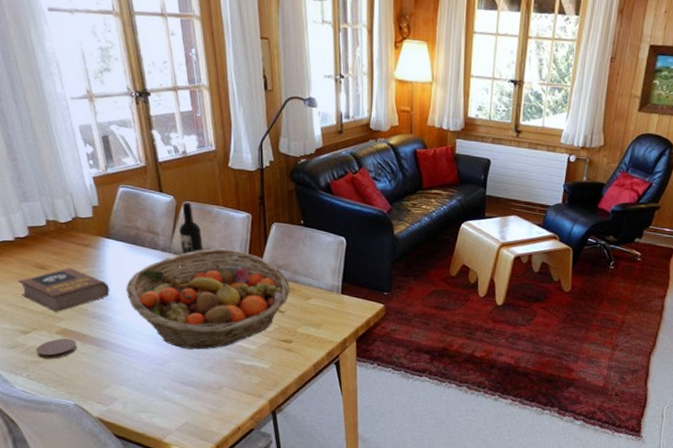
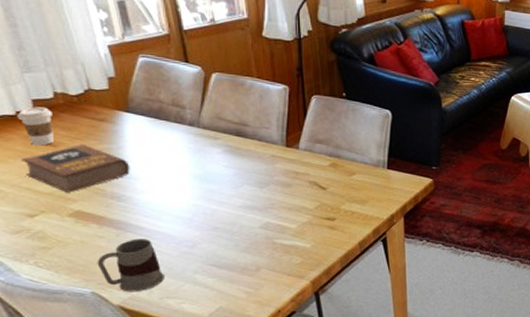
coffee cup: none [15,233,45,269] -> present [17,107,54,146]
coaster: present [36,338,78,359] -> none [44,221,94,244]
mug: none [80,356,137,406] -> present [97,239,164,292]
fruit basket: present [126,248,291,350] -> none [149,122,334,230]
wine bottle: present [179,201,203,255] -> none [209,72,235,129]

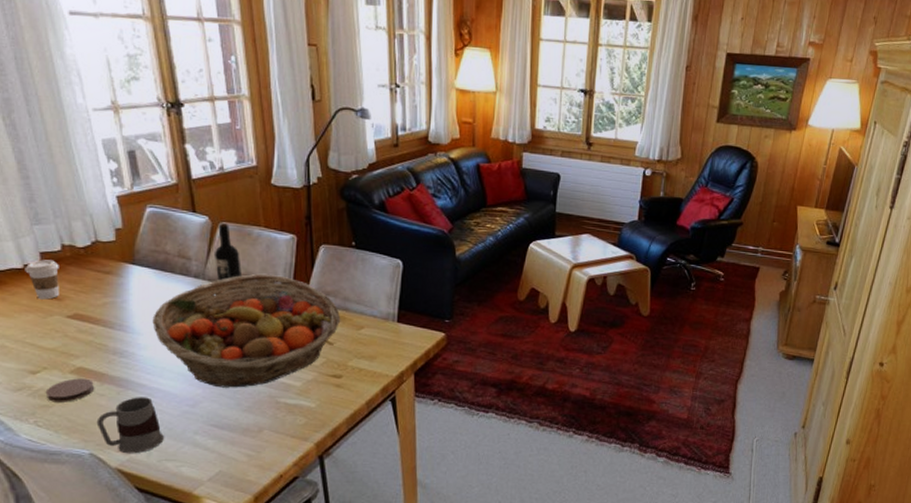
book: present [21,143,130,193] -> none [26,297,134,348]
coaster: none [44,221,94,244] -> present [45,378,95,402]
fruit basket: none [149,122,334,230] -> present [152,273,341,388]
wine bottle: none [209,72,235,129] -> present [215,222,241,281]

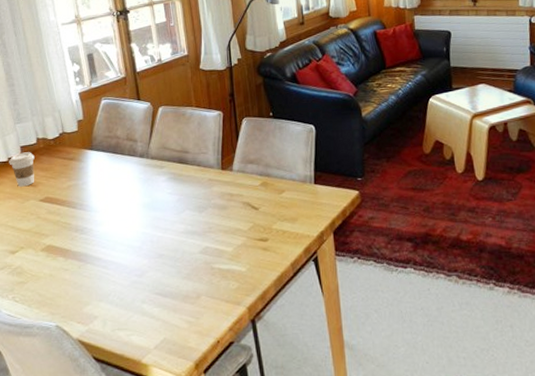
coaster: present [45,378,95,402] -> none [22,255,61,279]
mug: present [96,397,164,454] -> none [62,269,116,325]
fruit basket: present [152,273,341,388] -> none [107,148,264,257]
wine bottle: present [215,222,241,281] -> none [156,106,178,159]

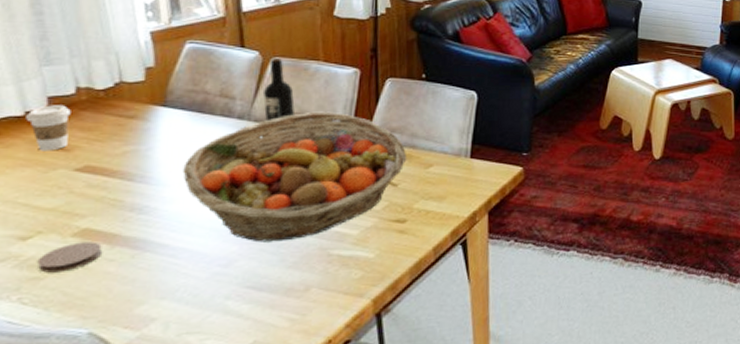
coaster: none [22,255,61,279] -> present [36,241,103,273]
fruit basket: none [107,148,264,257] -> present [182,111,407,242]
wine bottle: none [156,106,178,159] -> present [263,57,295,122]

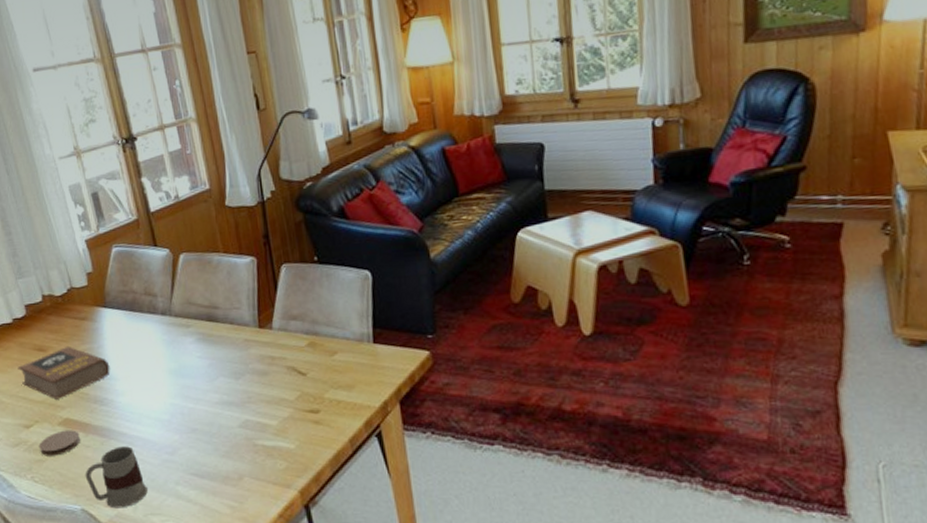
book: none [21,146,160,207] -> present [17,345,110,400]
coffee cup: present [26,105,71,151] -> none [13,311,44,352]
mug: none [101,259,187,330] -> present [85,446,148,509]
fruit basket: present [182,111,407,242] -> none [126,303,312,432]
wine bottle: present [263,57,295,122] -> none [178,252,206,316]

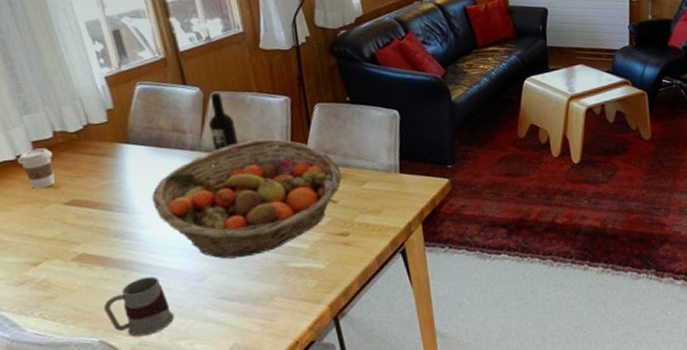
coffee cup: none [13,311,44,352] -> present [17,148,55,189]
book: present [17,345,110,400] -> none [22,181,133,236]
coaster: present [38,430,81,456] -> none [48,264,99,293]
fruit basket: none [126,303,312,432] -> present [152,138,343,259]
wine bottle: none [178,252,206,316] -> present [209,91,238,151]

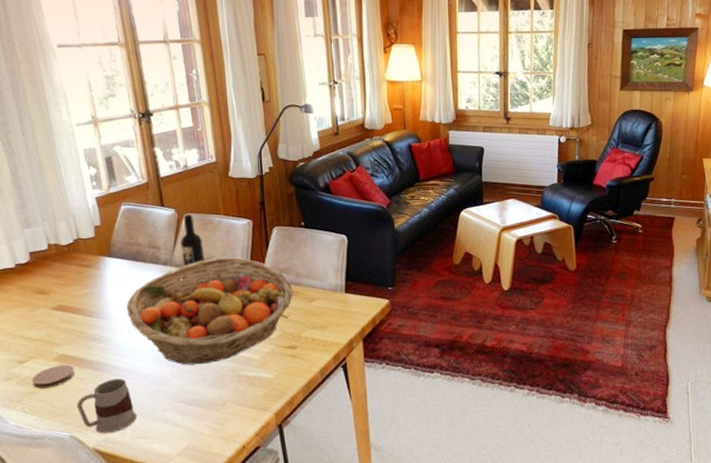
coffee cup: present [17,148,55,189] -> none [16,258,46,295]
coaster: none [48,264,99,293] -> present [31,364,76,389]

